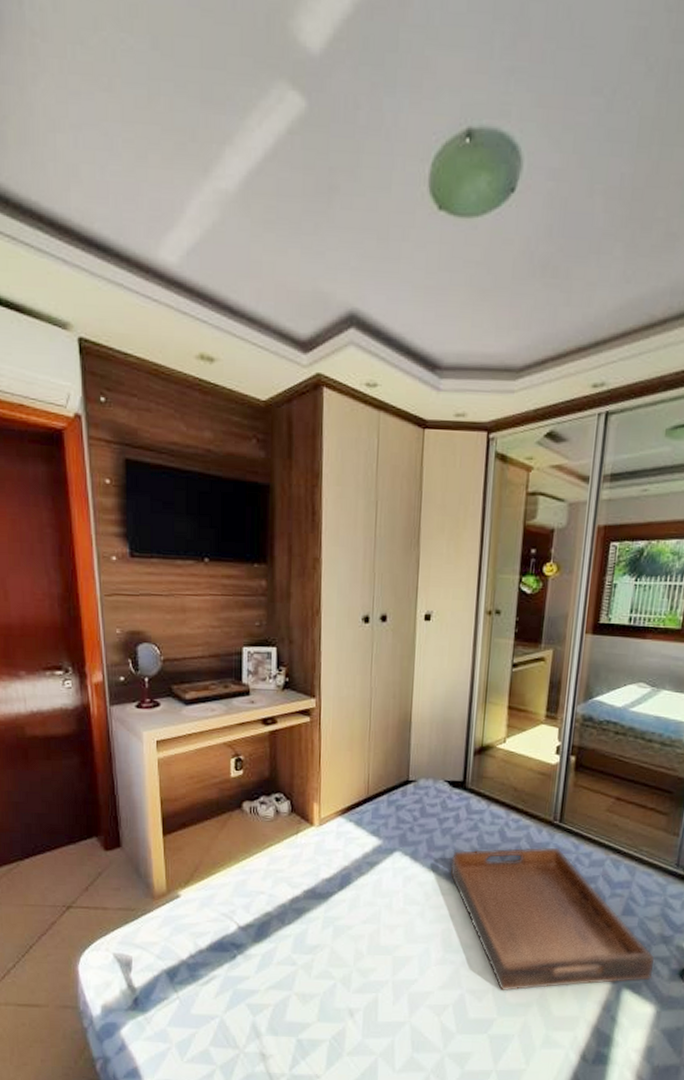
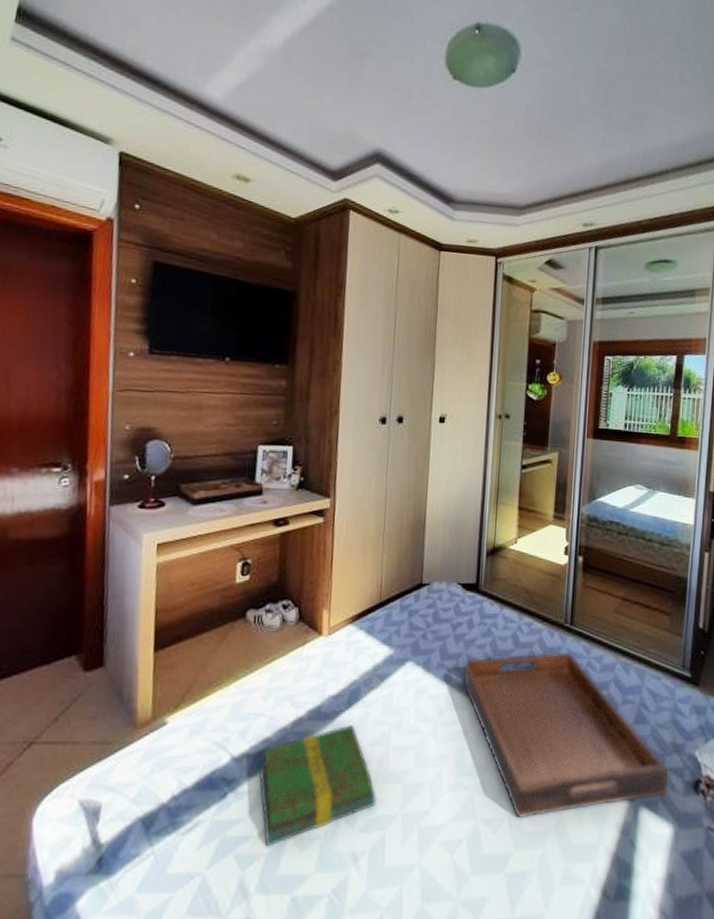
book: none [262,904,370,999] -> present [259,725,377,847]

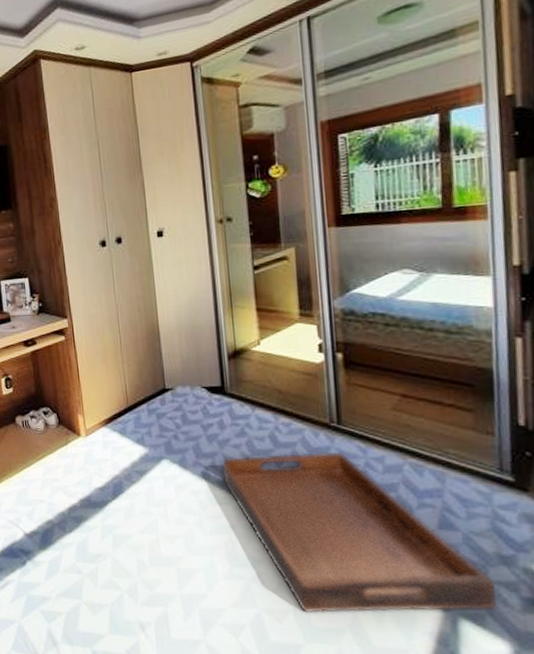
book: present [259,725,377,847] -> none [47,513,155,608]

